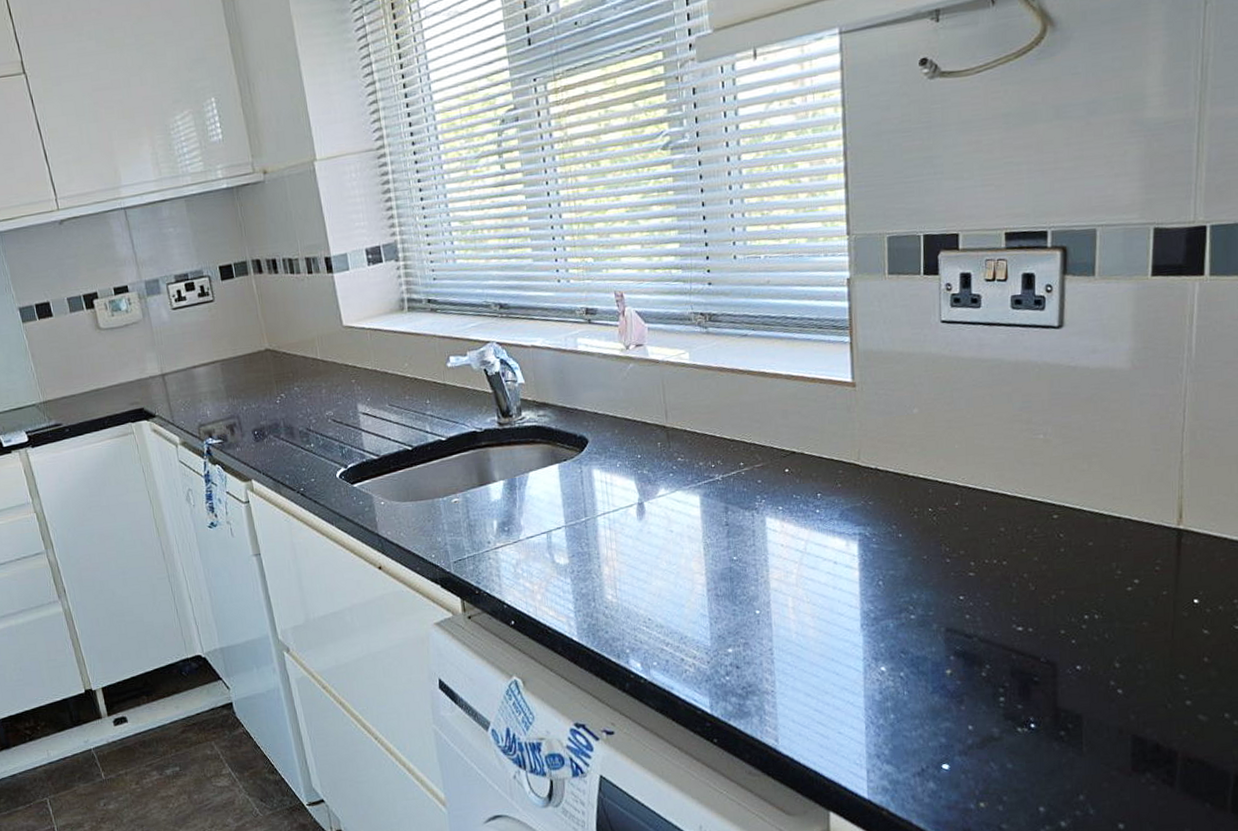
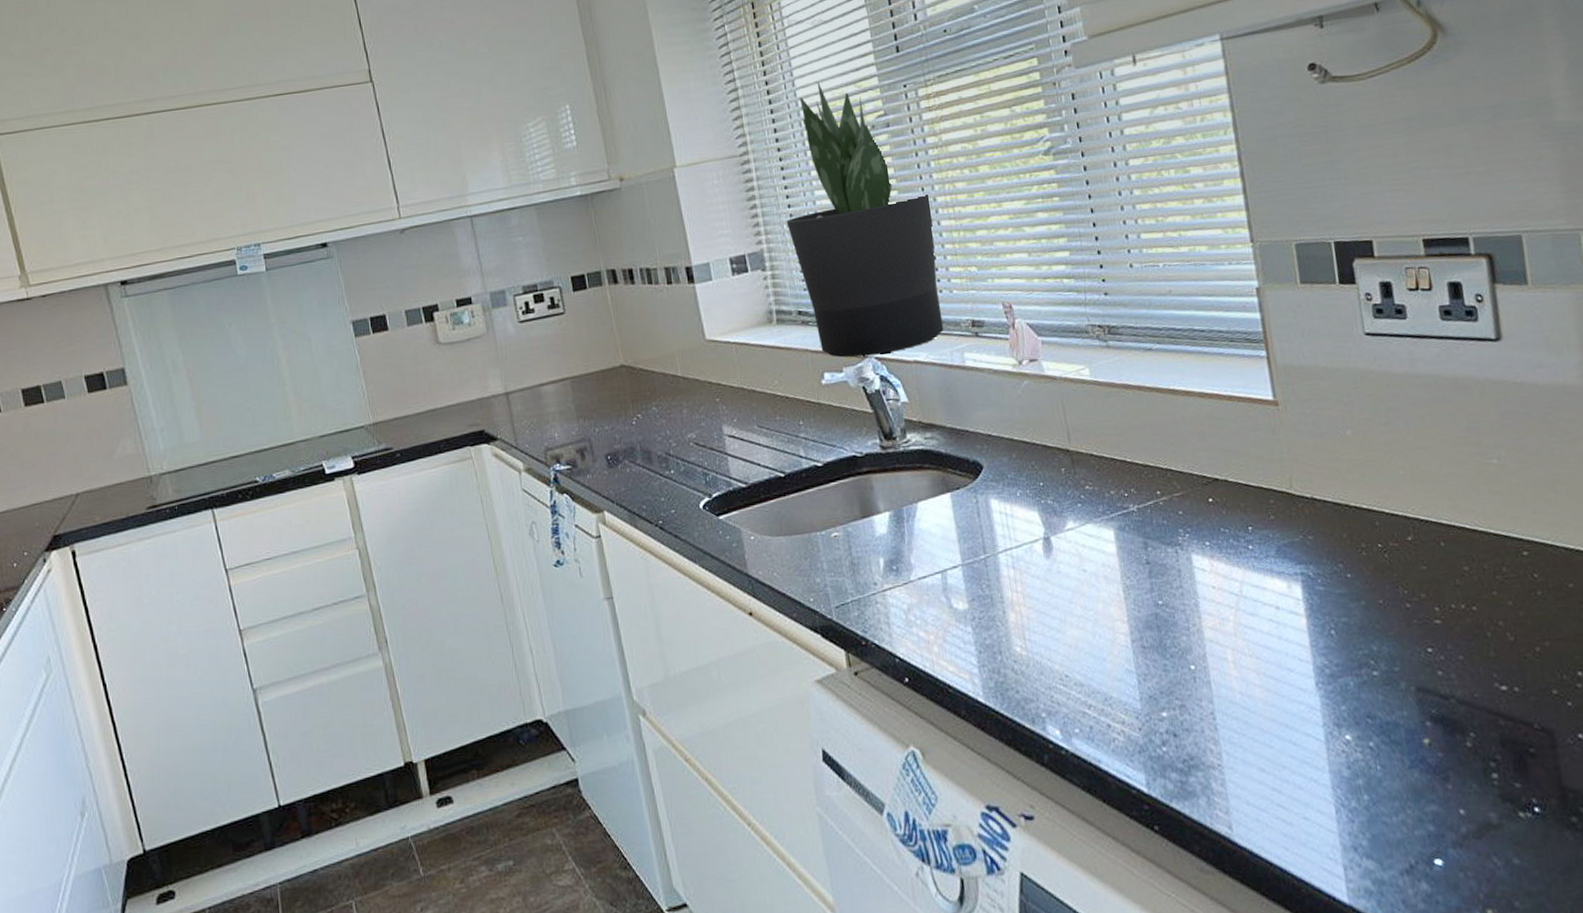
planter: none [418,75,560,343] -> present [786,81,944,358]

